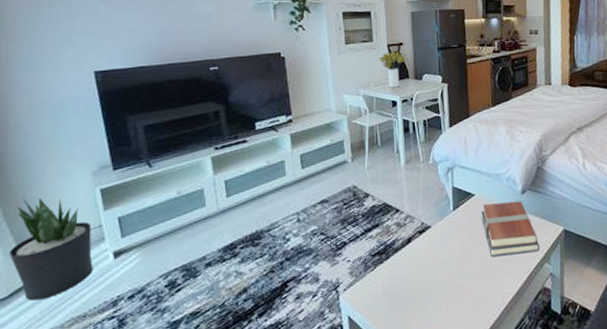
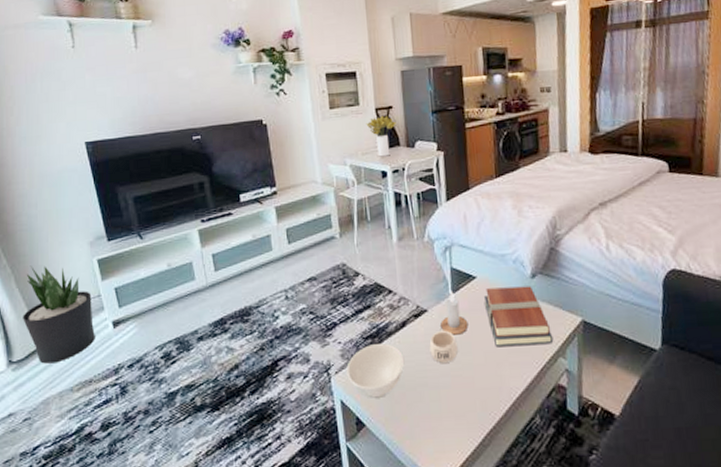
bowl: none [355,259,410,312] -> present [346,343,405,398]
mug: none [432,242,458,274] -> present [429,328,458,363]
candle: none [443,208,467,248] -> present [441,291,468,335]

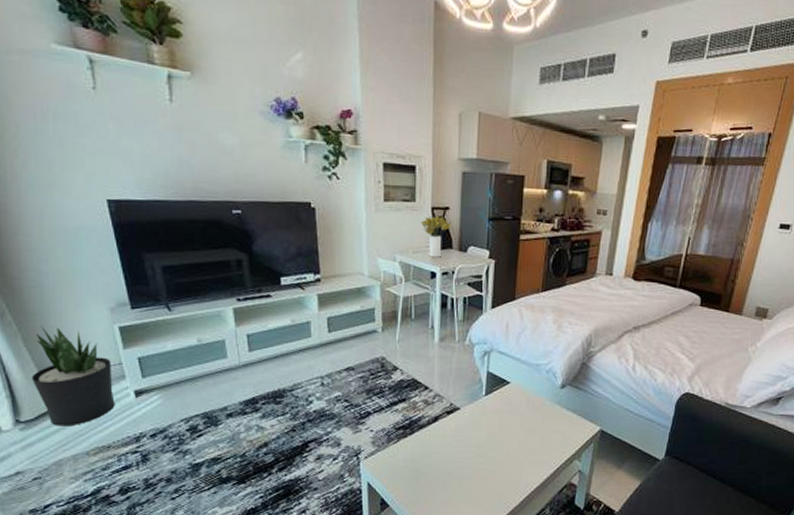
bowl: present [346,343,405,398] -> none [376,435,433,483]
mug: present [429,328,458,363] -> none [458,426,484,456]
candle: present [441,291,468,335] -> none [471,393,497,433]
books: present [483,286,554,348] -> none [514,394,572,448]

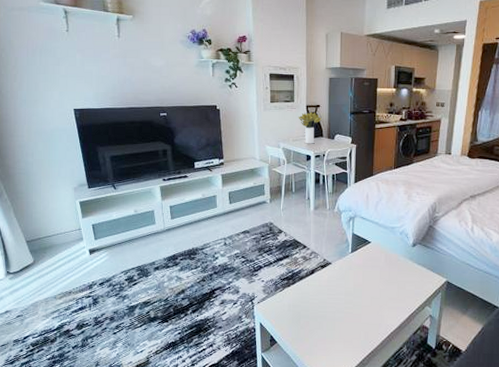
planter: present [32,325,115,427] -> none [19,201,75,277]

